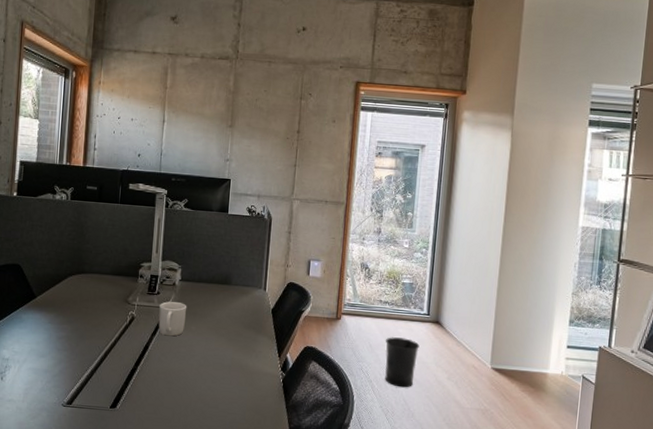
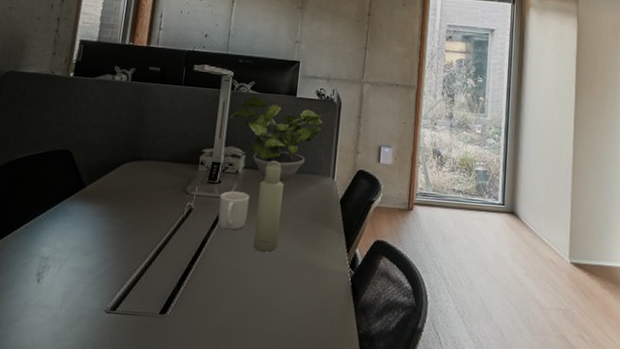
potted plant: none [165,214,254,292] -> present [229,97,323,181]
bottle: none [192,274,218,356] -> present [253,161,284,252]
waste bin: present [384,337,420,388] -> none [459,229,495,286]

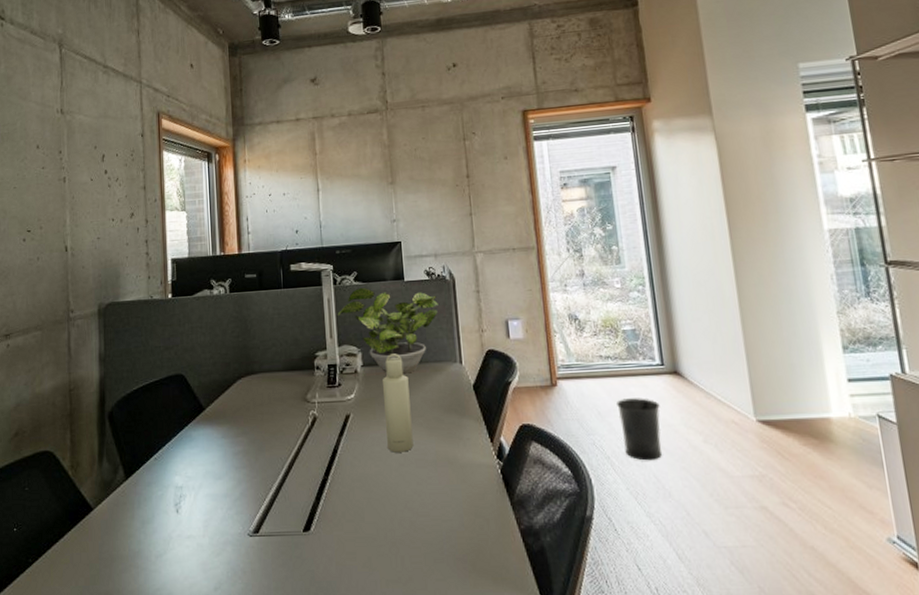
mug: present [218,190,250,230] -> none [343,391,376,435]
waste bin: none [459,229,495,286] -> present [617,397,662,461]

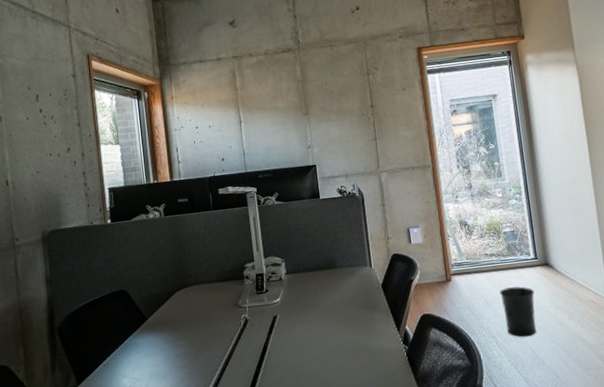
potted plant: present [337,288,439,374] -> none [262,206,350,279]
bottle: present [383,353,414,453] -> none [304,261,333,345]

